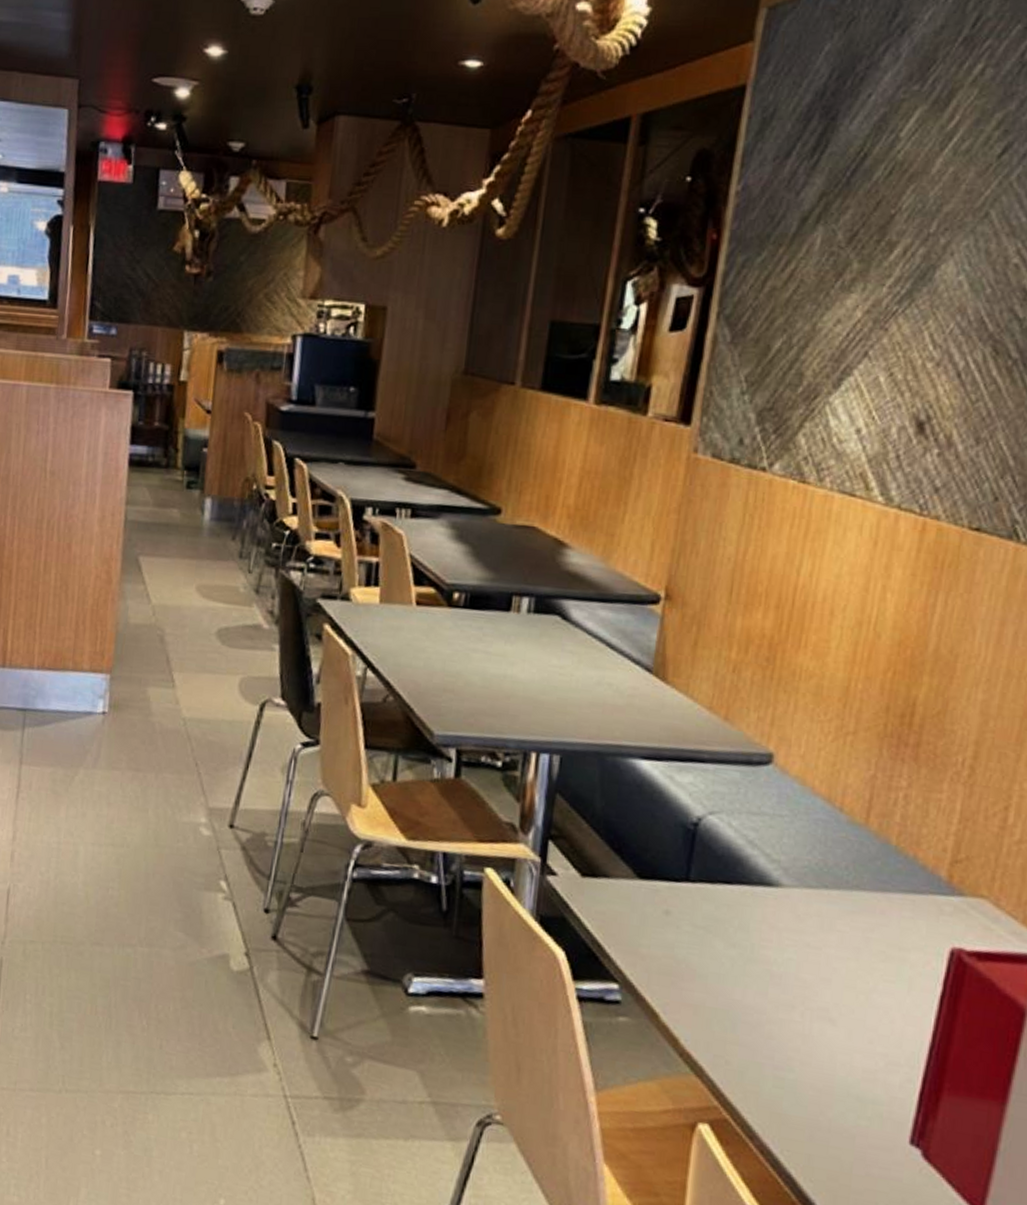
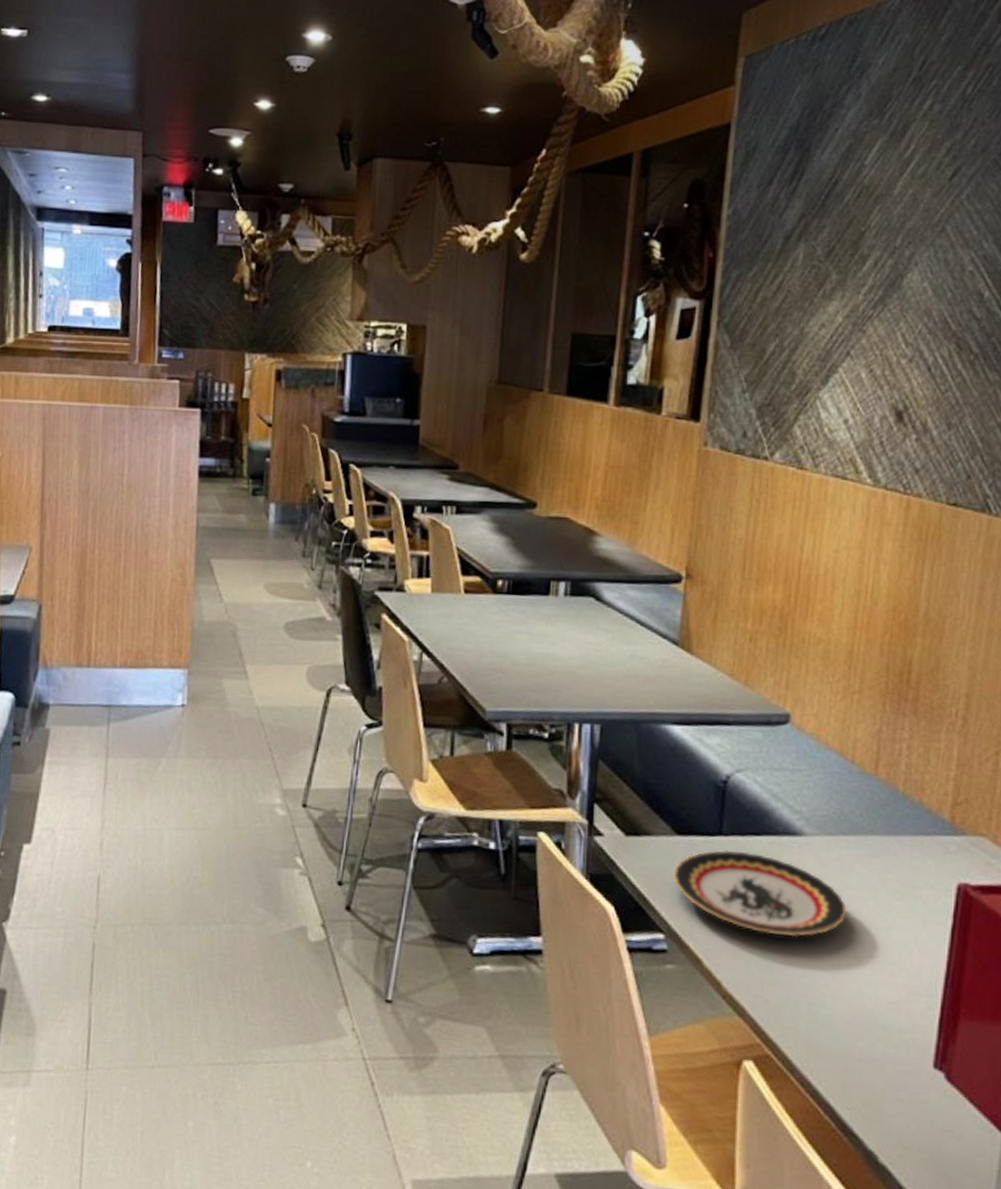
plate: none [632,897,824,996] -> present [673,850,847,938]

